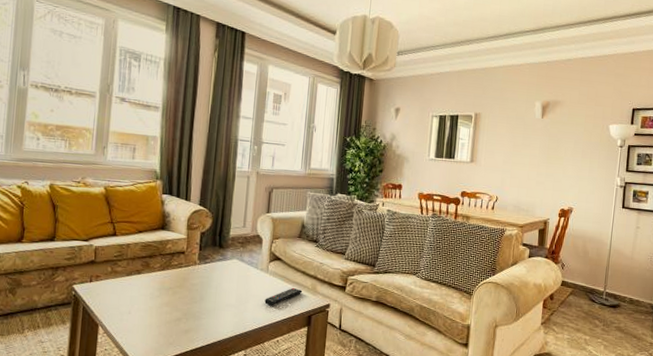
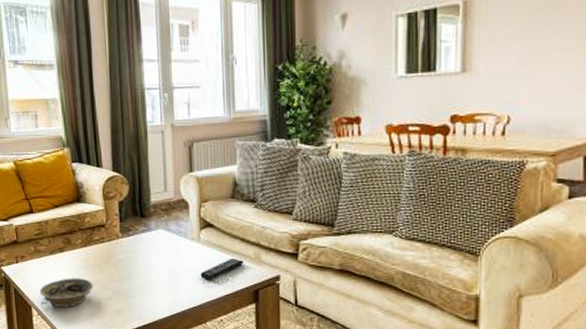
bowl: none [108,298,166,327] -> present [39,278,94,307]

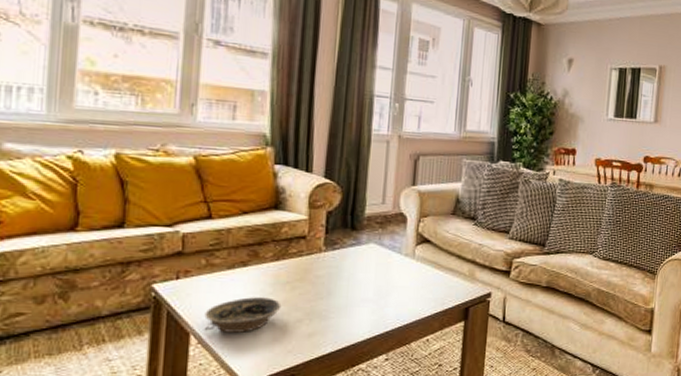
remote control: present [200,257,244,281] -> none [410,274,458,299]

